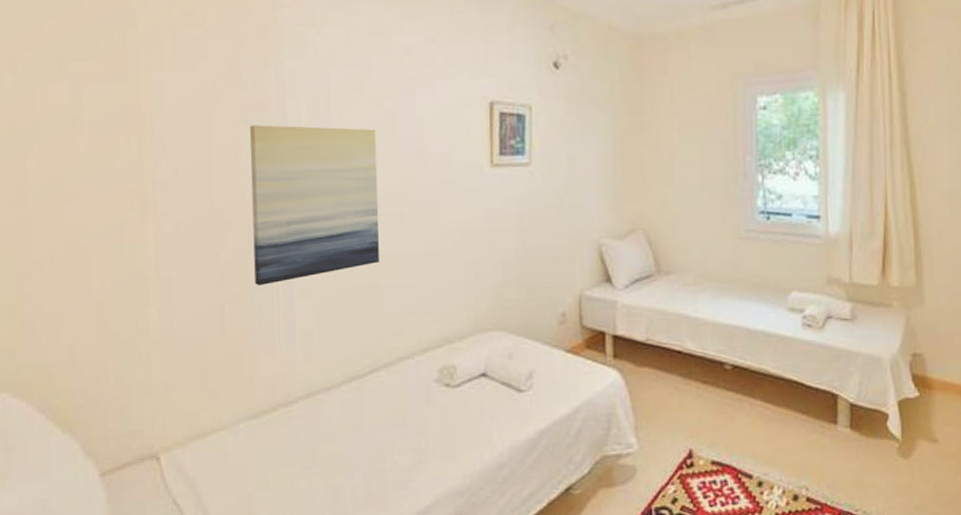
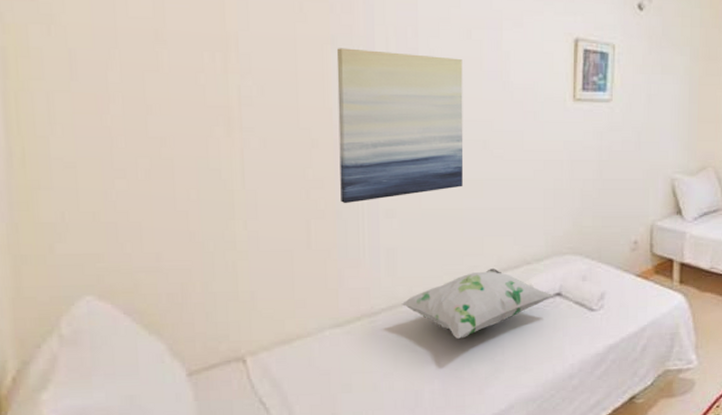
decorative pillow: none [318,349,479,428] -> present [401,269,554,339]

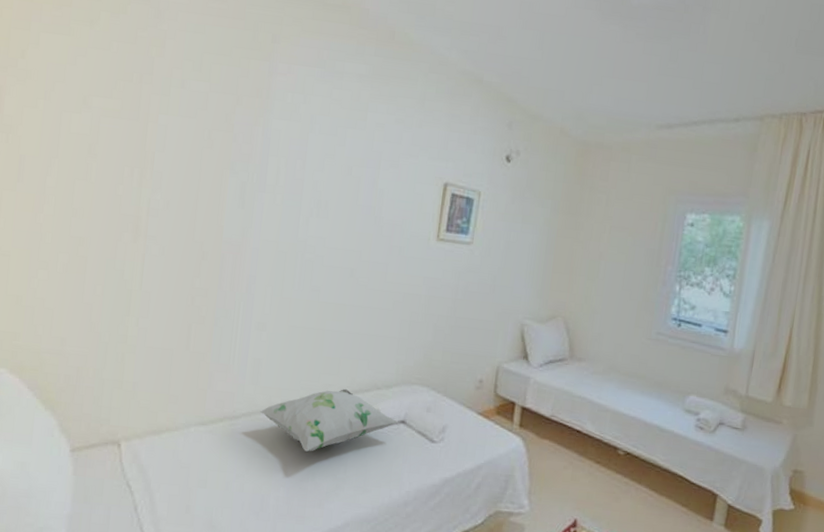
wall art: present [336,48,464,204] -> none [220,173,341,313]

